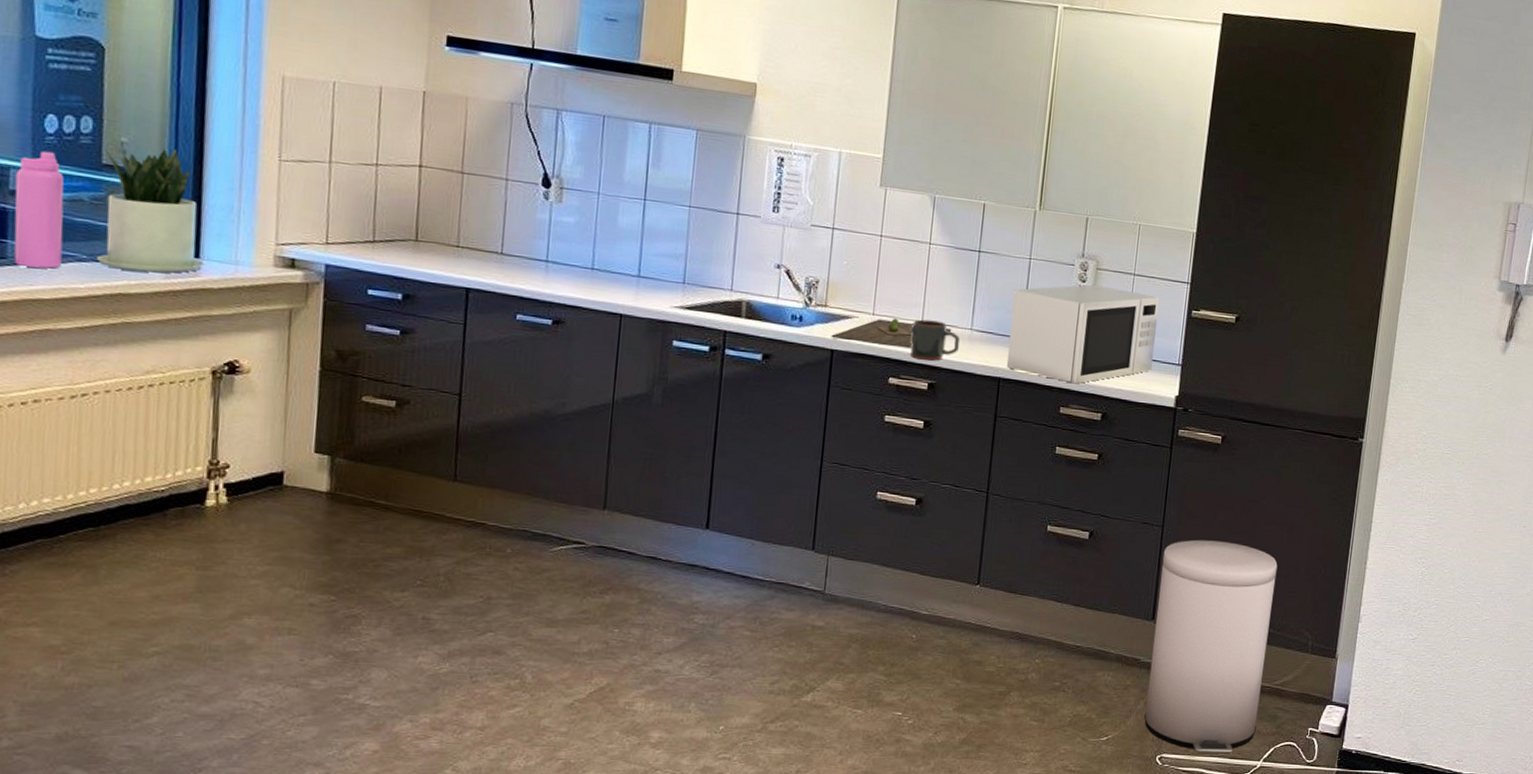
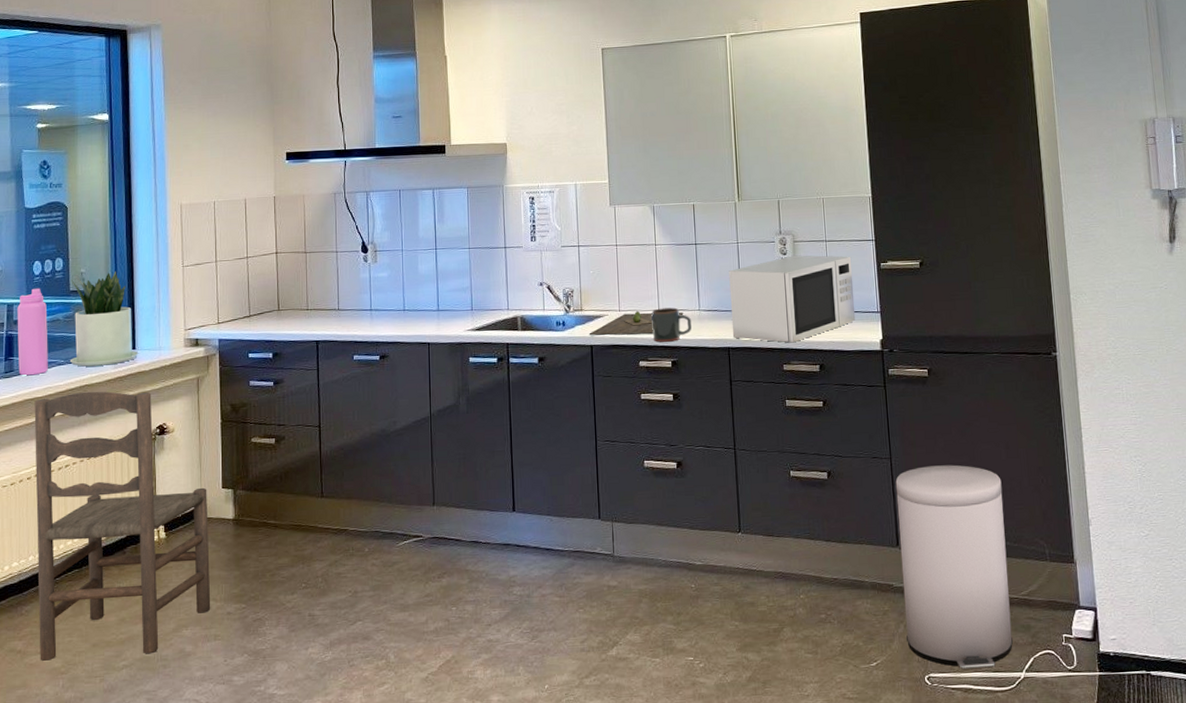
dining chair: none [29,301,293,642] -> present [34,391,211,661]

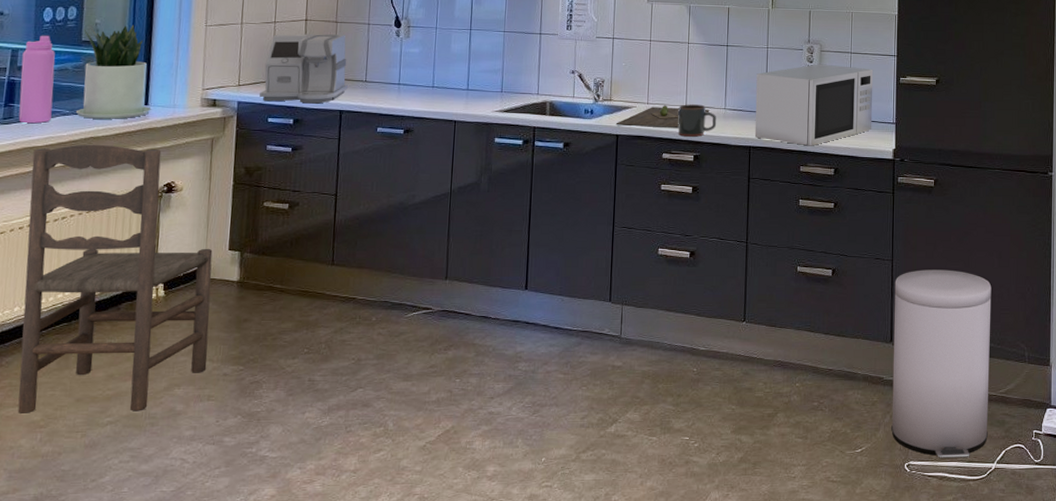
coffee machine: none [239,264,322,337] -> present [260,33,348,104]

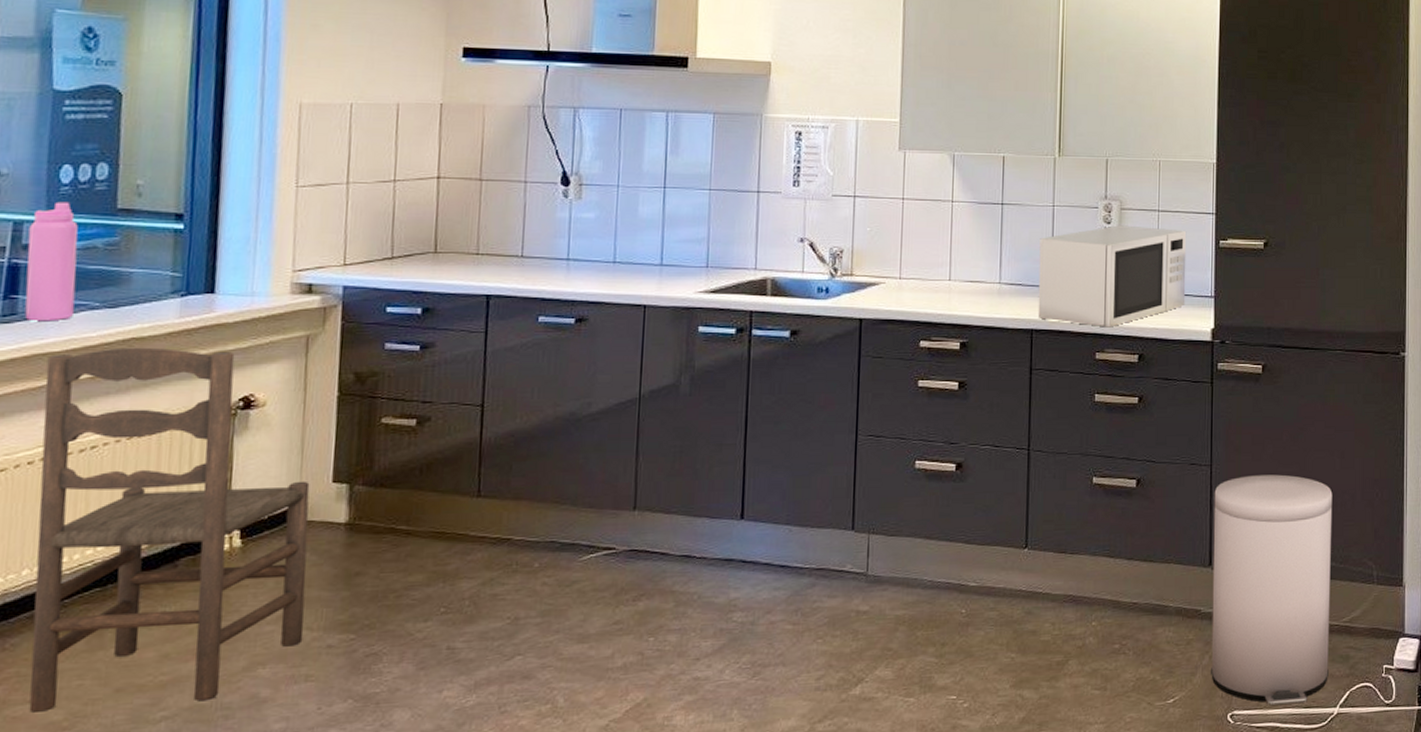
planter: present [75,24,151,119] -> none [109,186,220,313]
coffee machine: present [260,33,348,104] -> none [374,195,497,287]
cutting board: present [615,105,710,129] -> none [858,280,980,309]
mug: present [678,104,716,137] -> none [939,278,989,319]

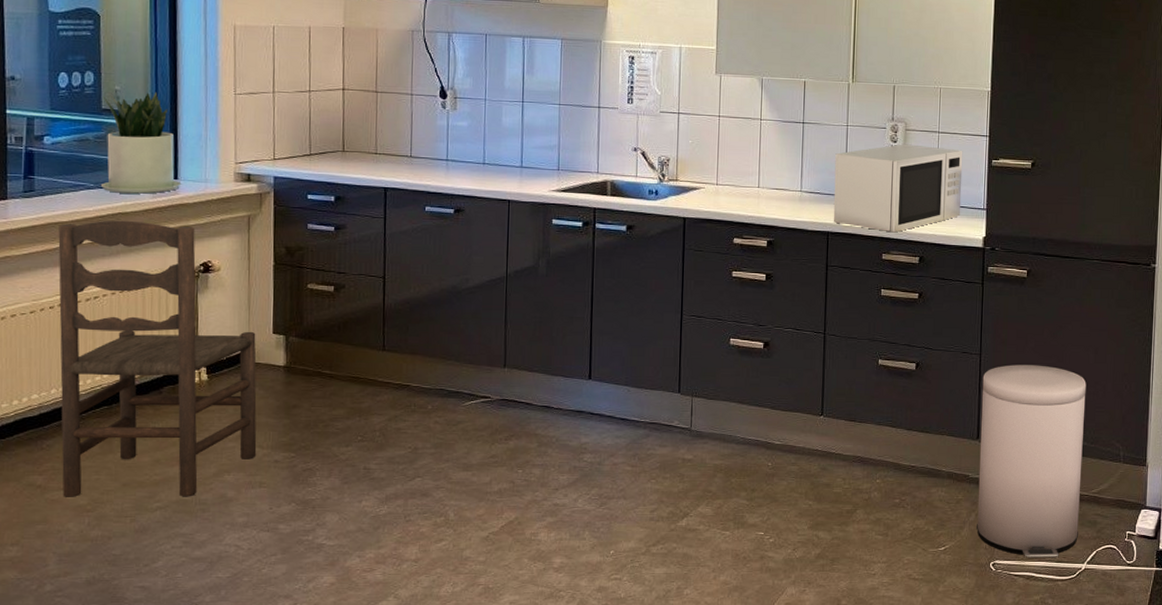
water bottle: present [24,201,78,322] -> none [38,102,76,198]
planter: none [109,186,220,313] -> present [100,92,182,194]

